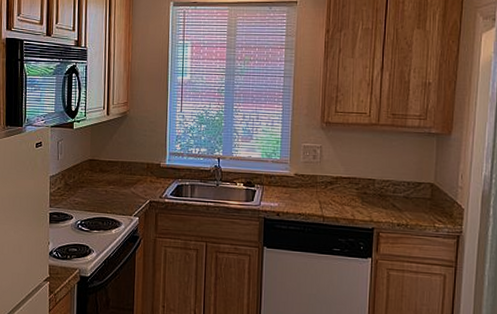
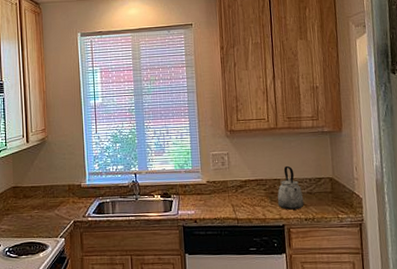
kettle: none [369,166,399,214] -> present [277,165,304,210]

